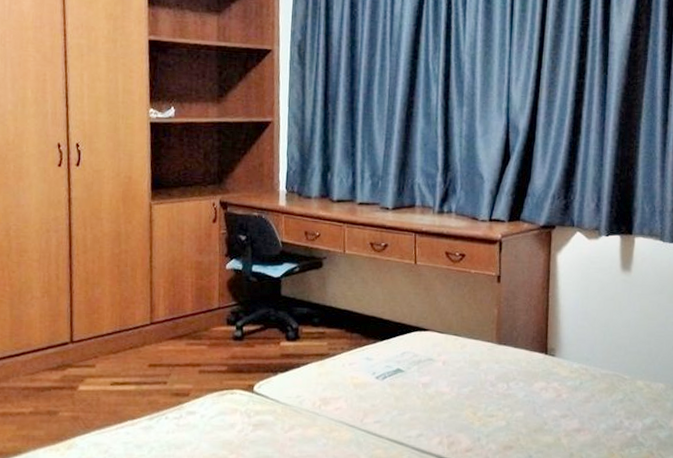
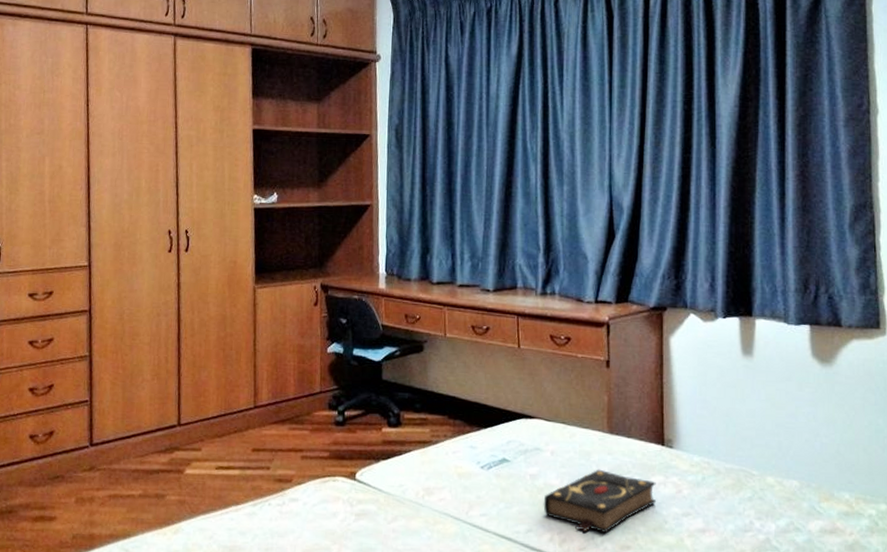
book: none [434,377,538,436] -> present [543,469,656,534]

